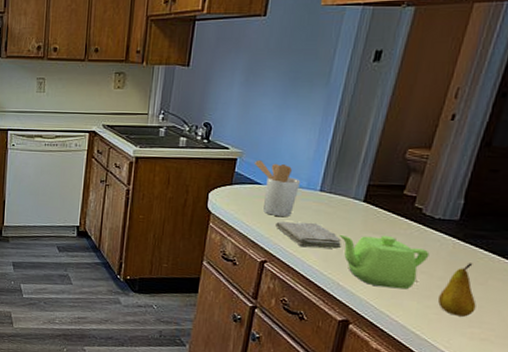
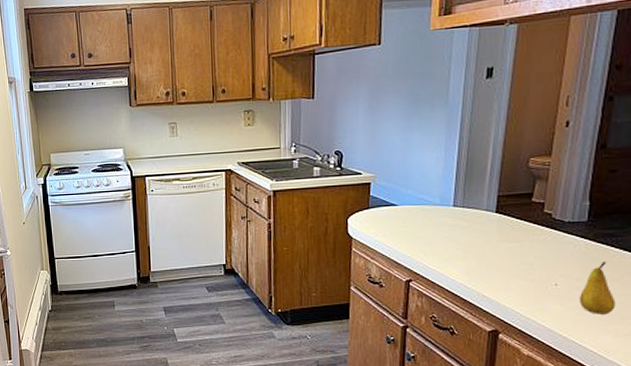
utensil holder: present [253,159,301,218] -> none [387,181,434,236]
washcloth: present [275,221,342,249] -> none [415,237,482,263]
teapot: present [339,234,430,290] -> none [477,244,565,294]

